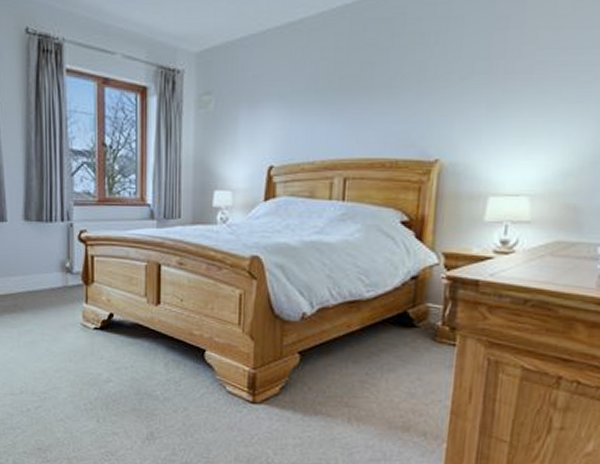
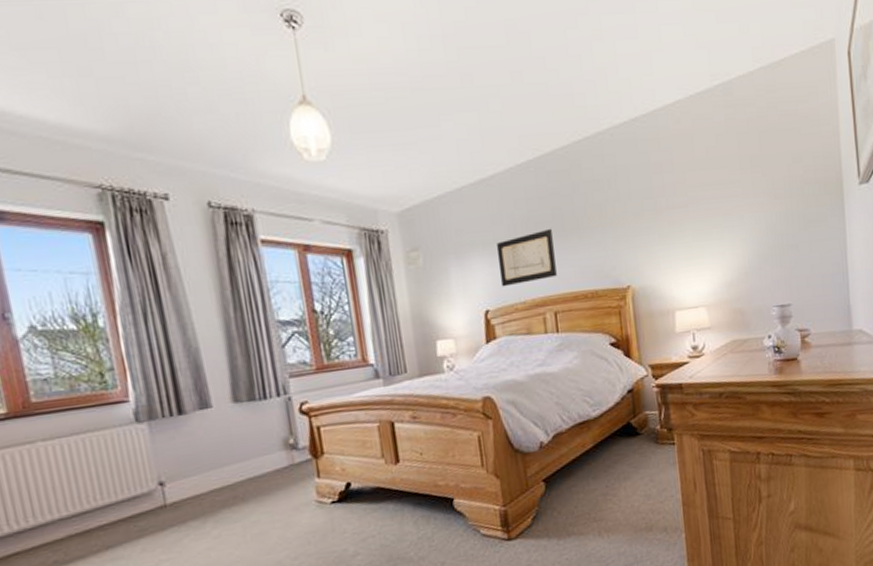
wall art: none [292,84,358,144] -> present [497,228,557,287]

